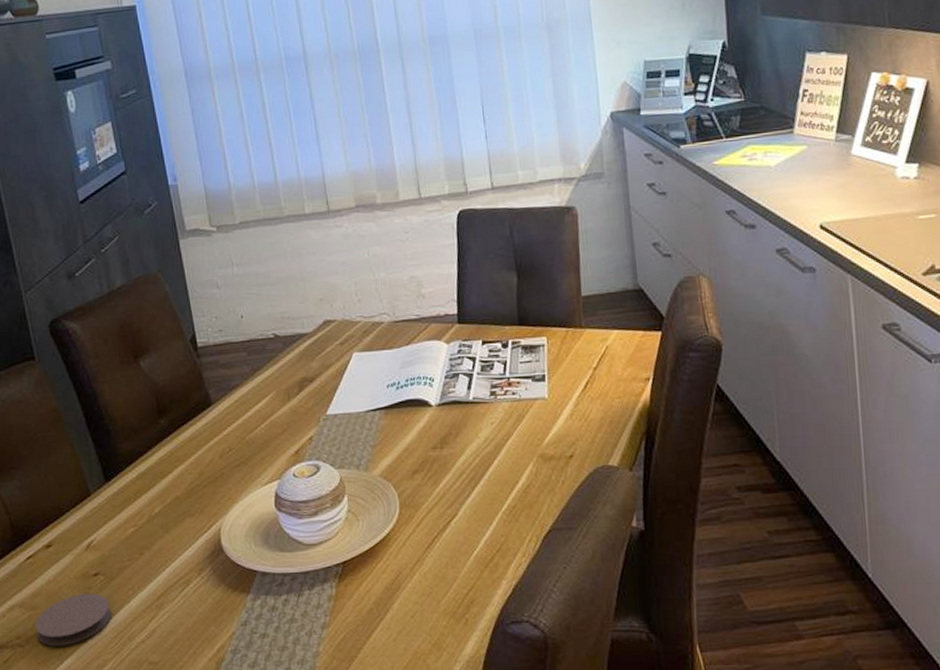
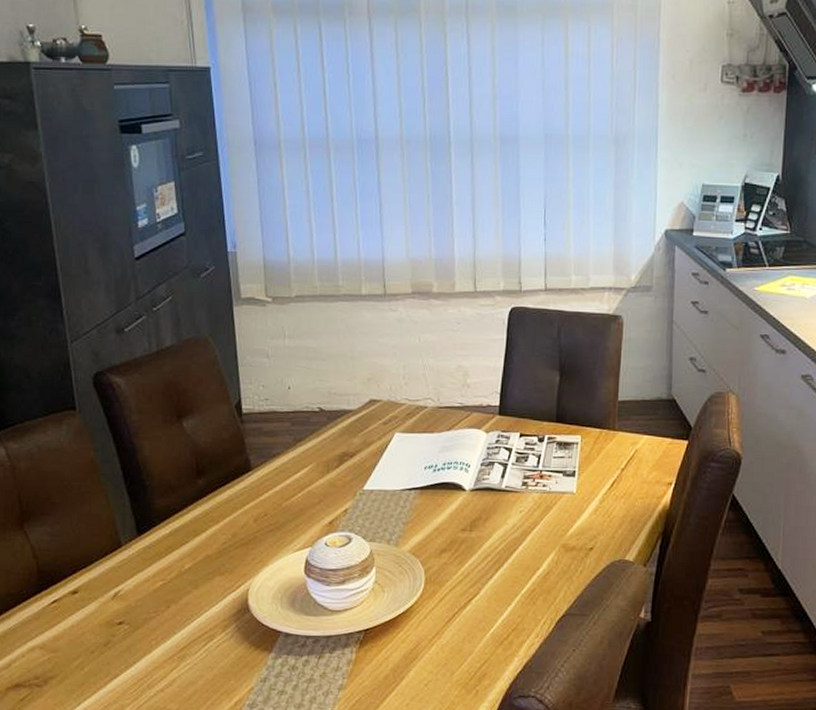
coaster: present [34,594,112,646] -> none [53,641,133,689]

